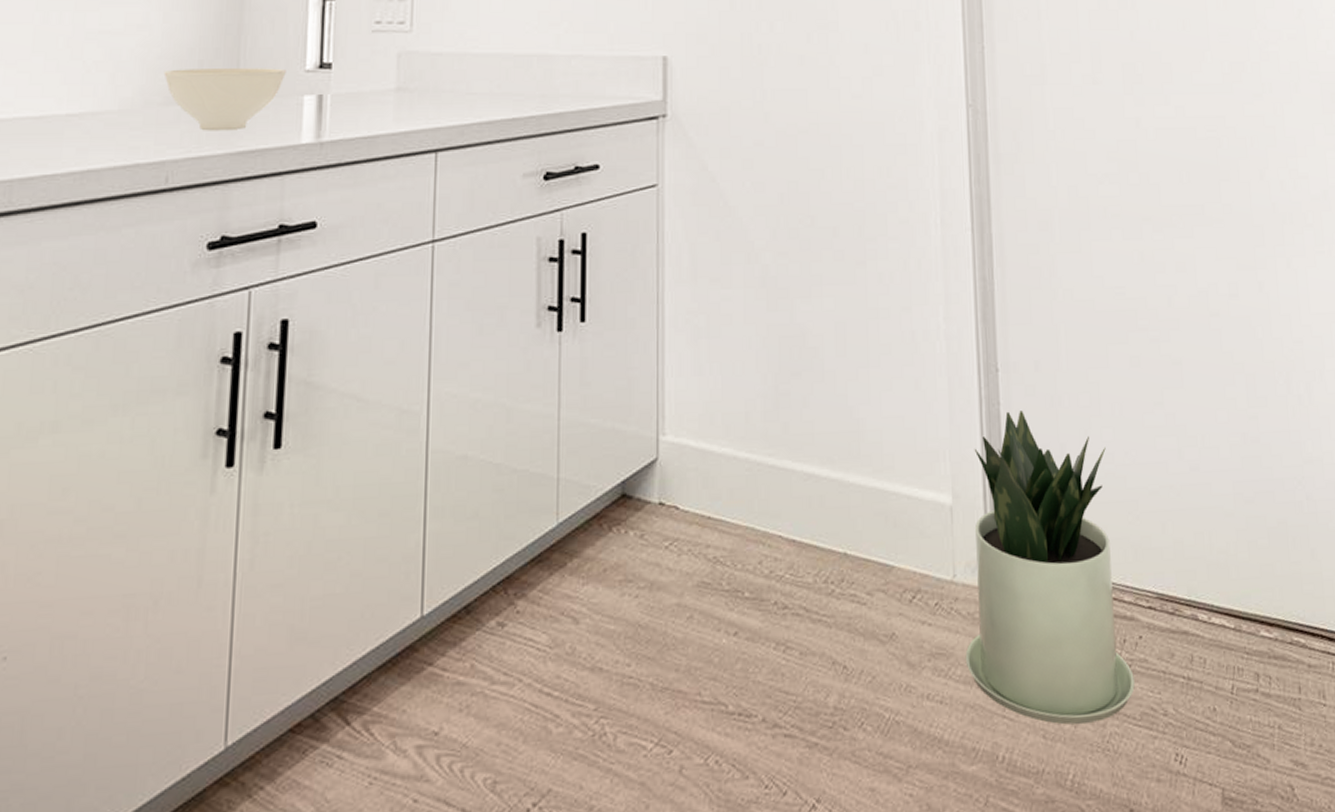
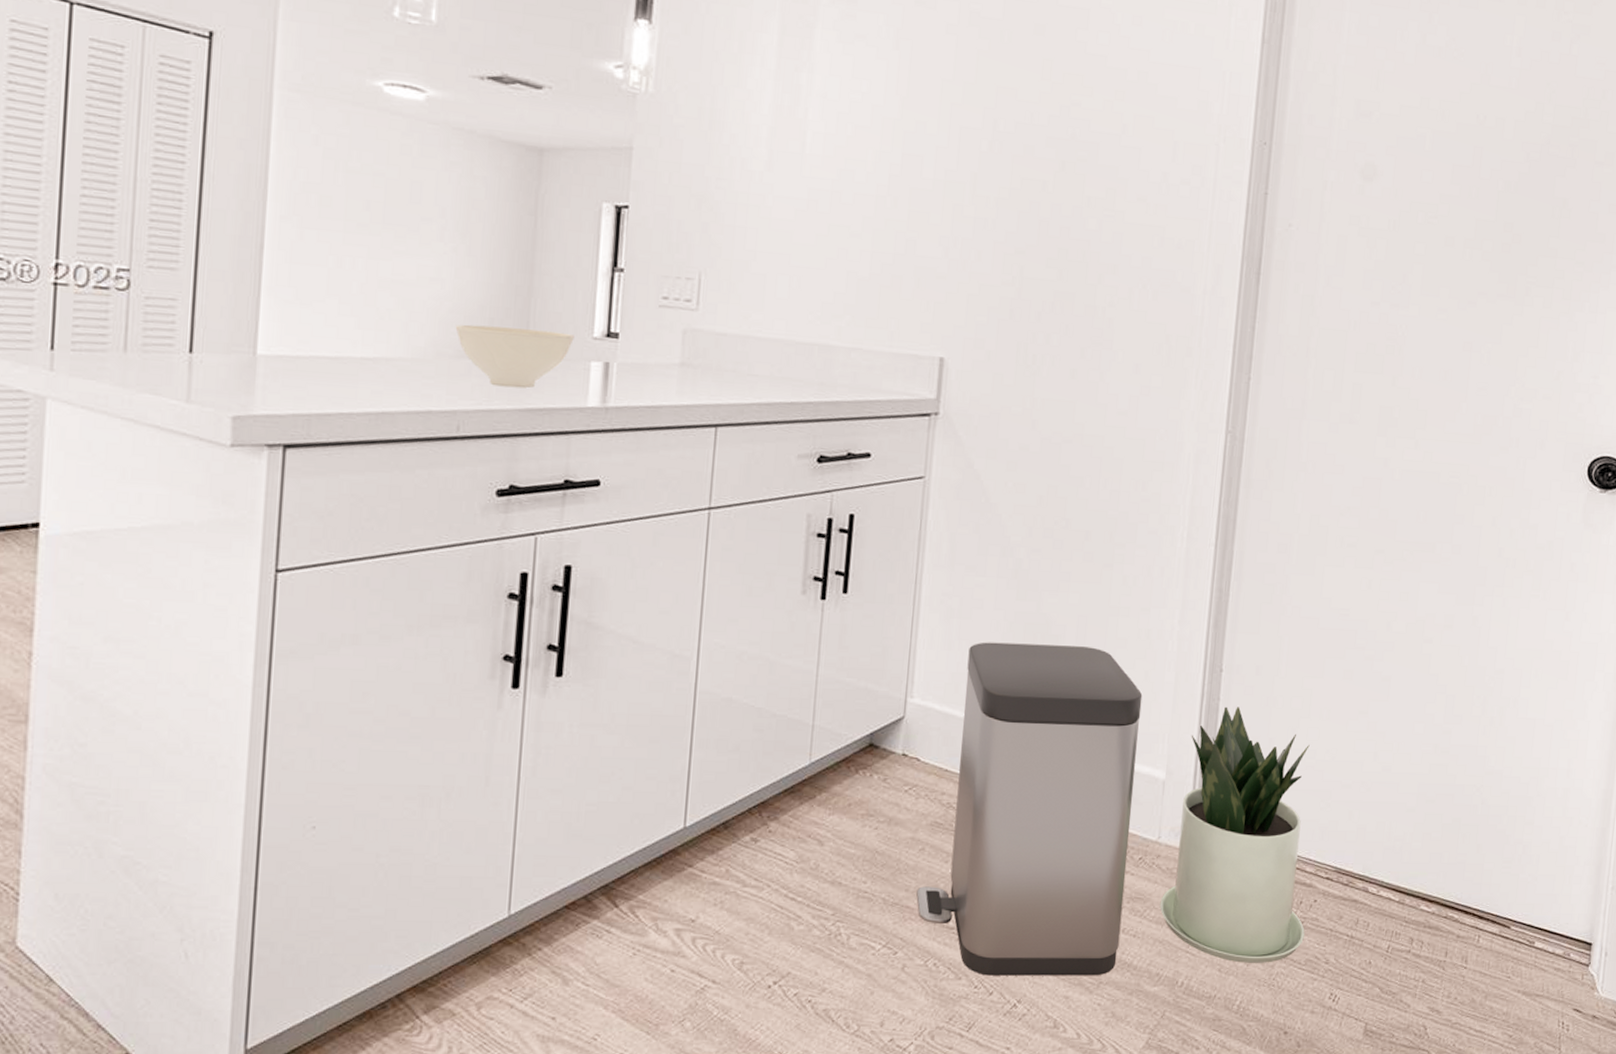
pedal bin: none [688,357,926,771] -> present [916,642,1143,976]

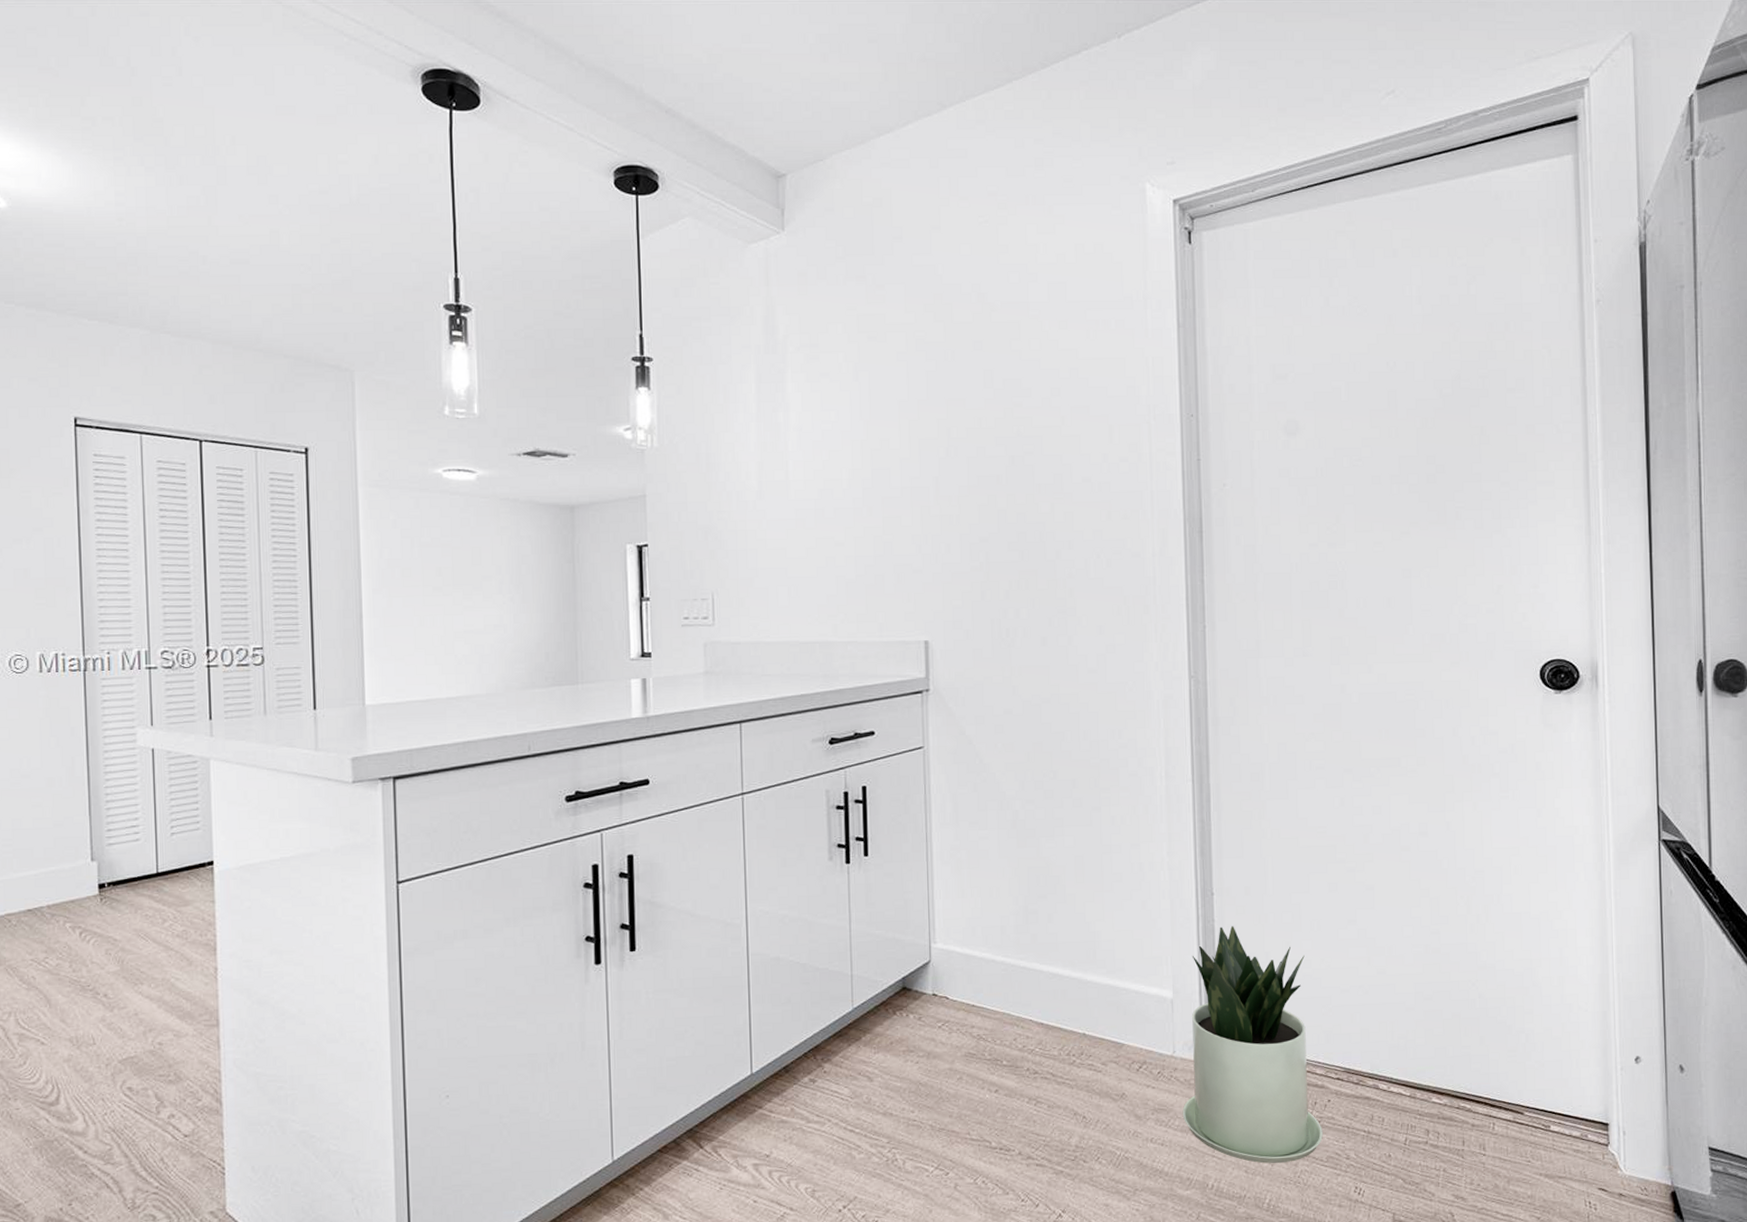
bowl: present [455,324,574,388] -> none [518,657,615,708]
pedal bin: present [916,642,1143,976] -> none [960,883,1149,1190]

